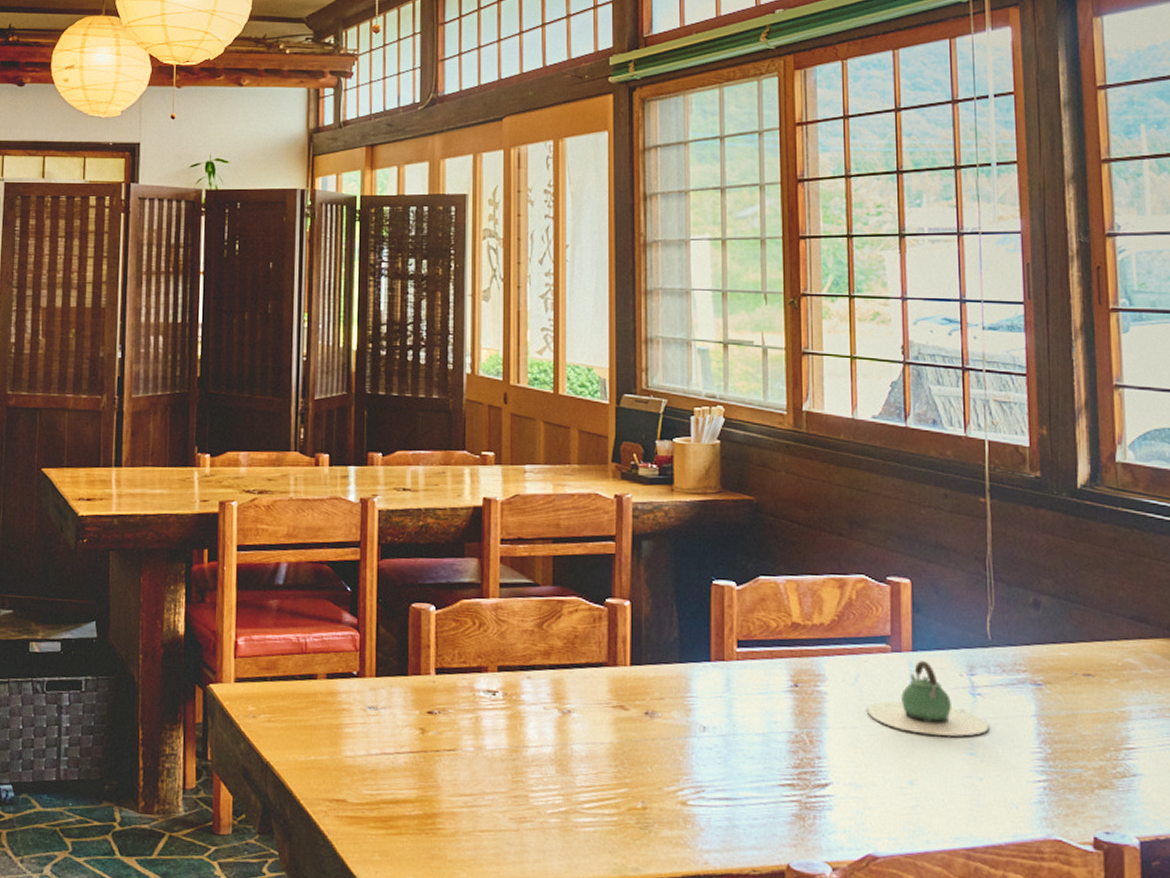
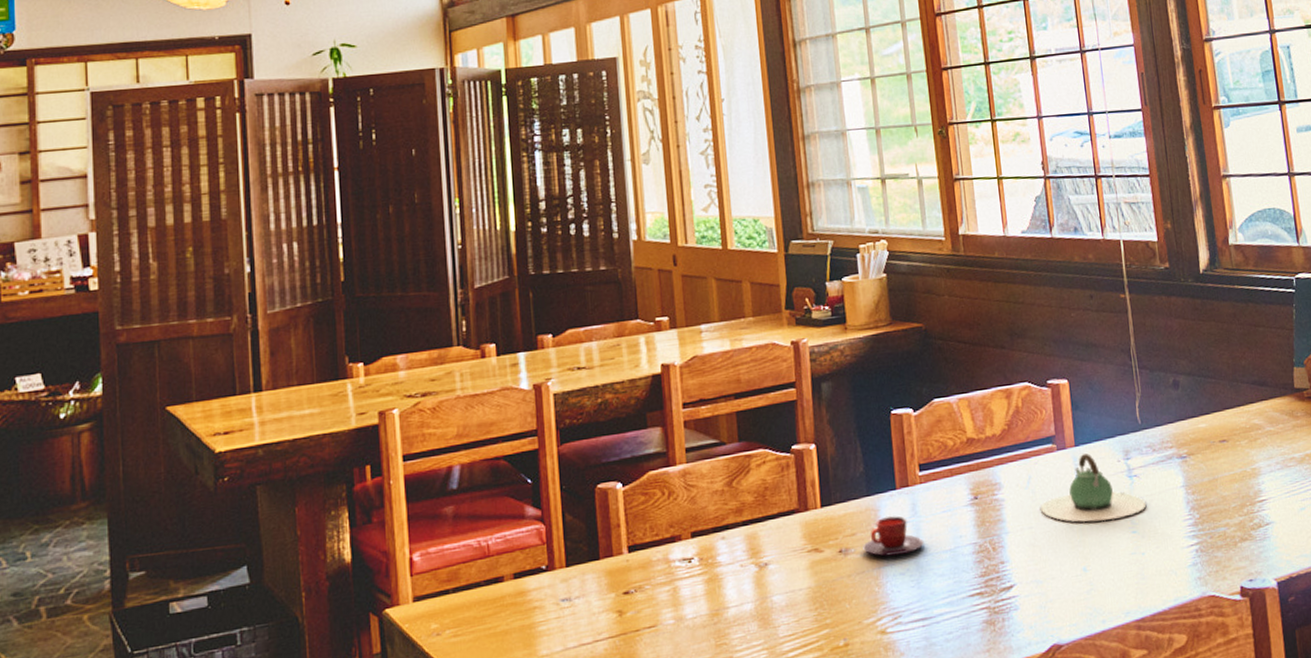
teacup: none [670,687,735,729] -> present [863,516,924,557]

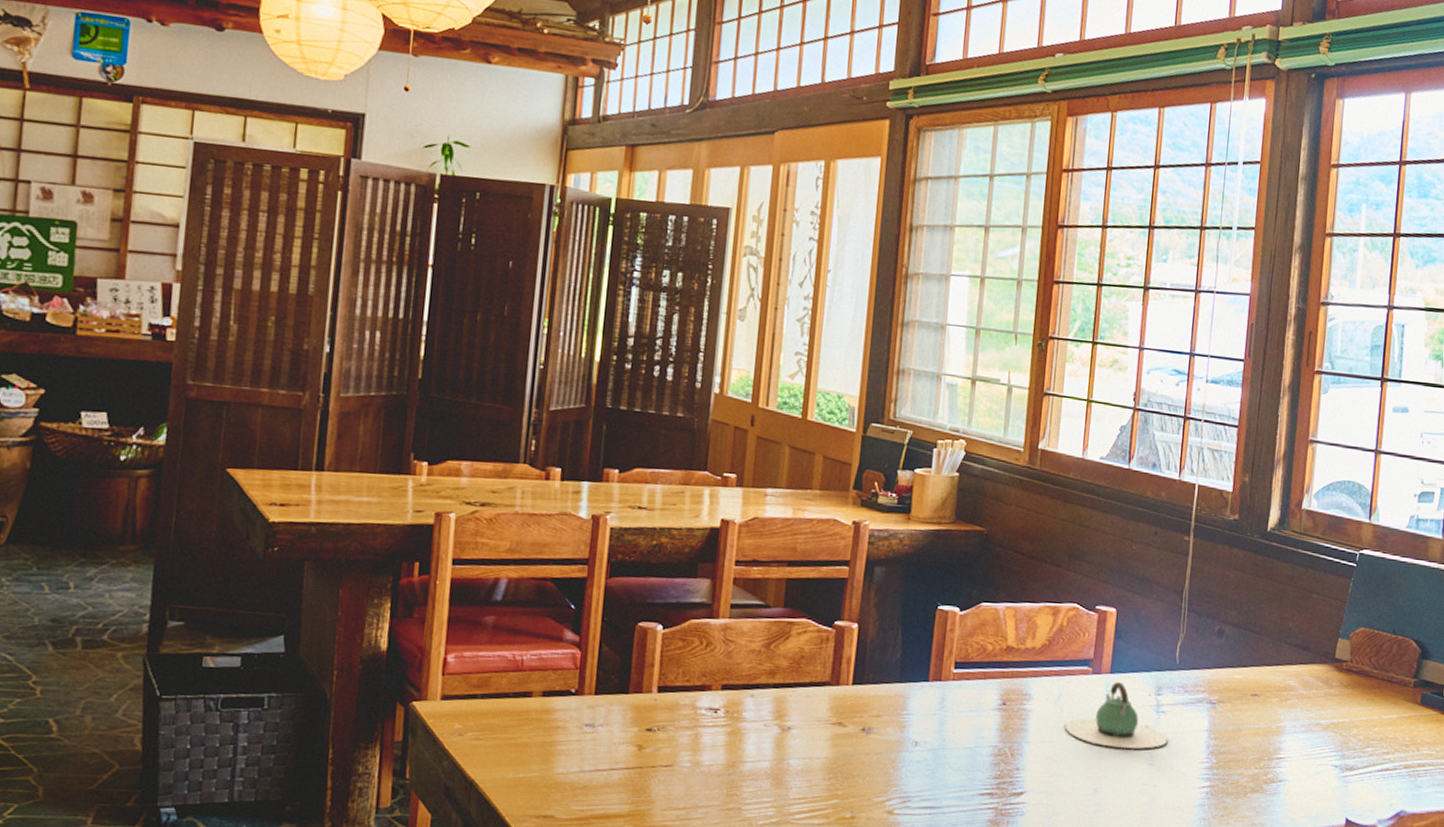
teacup: present [863,516,924,557] -> none [885,705,946,744]

